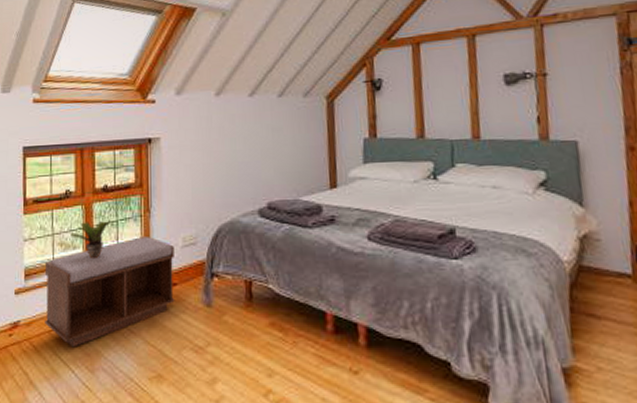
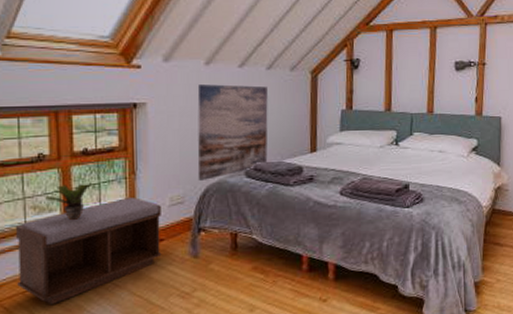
wall art: none [208,115,283,221] -> present [197,84,268,182]

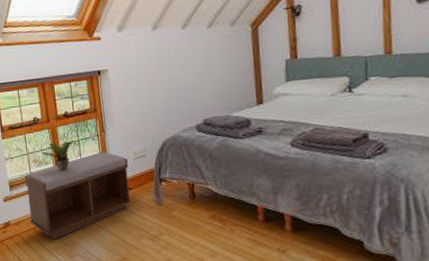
wall art: present [197,84,268,182] -> none [148,44,216,137]

